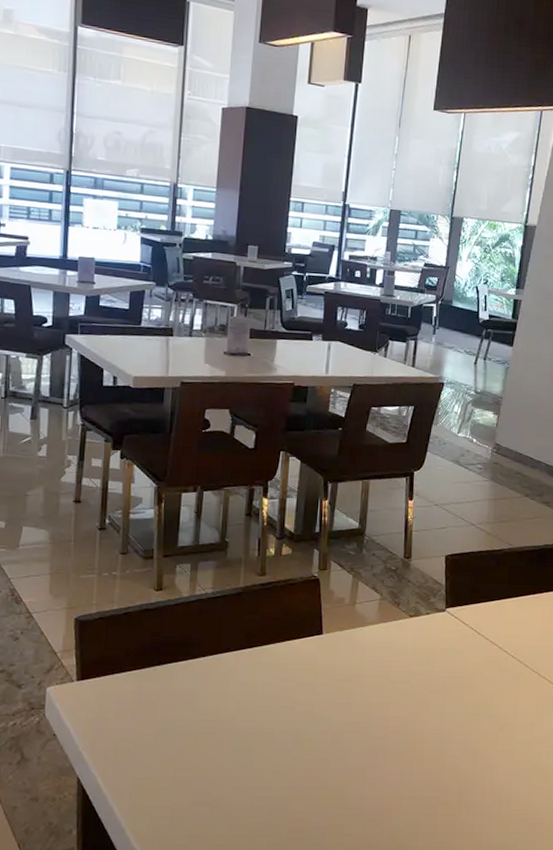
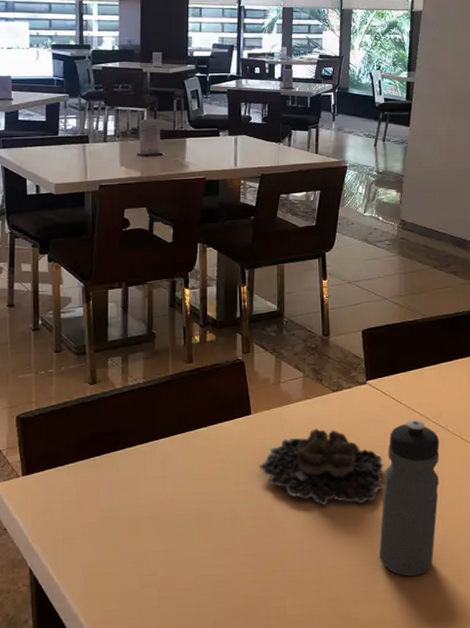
succulent plant: none [326,654,456,735] -> present [258,428,384,505]
water bottle: none [444,652,516,813] -> present [379,420,440,577]

